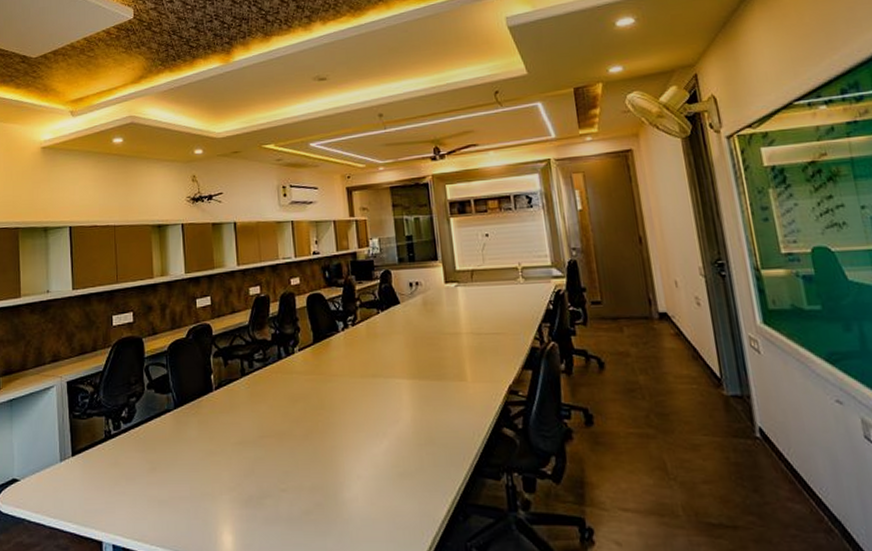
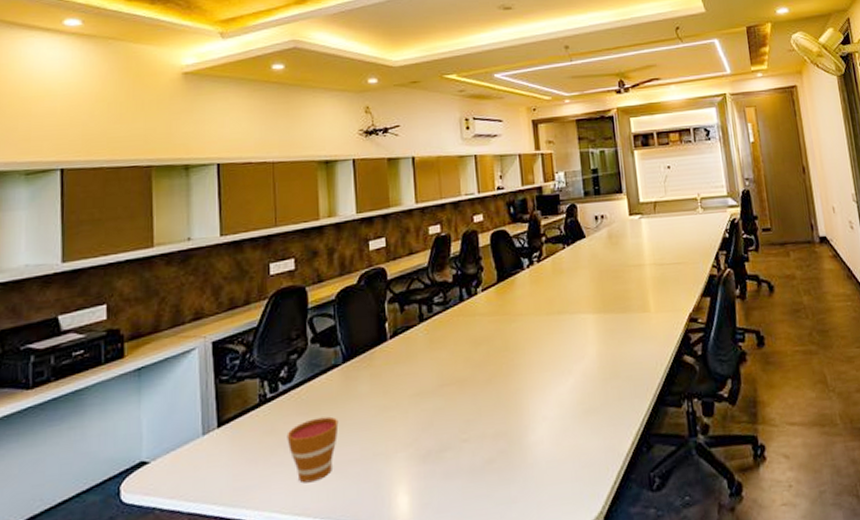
cup: none [128,456,171,513] -> present [287,416,339,483]

